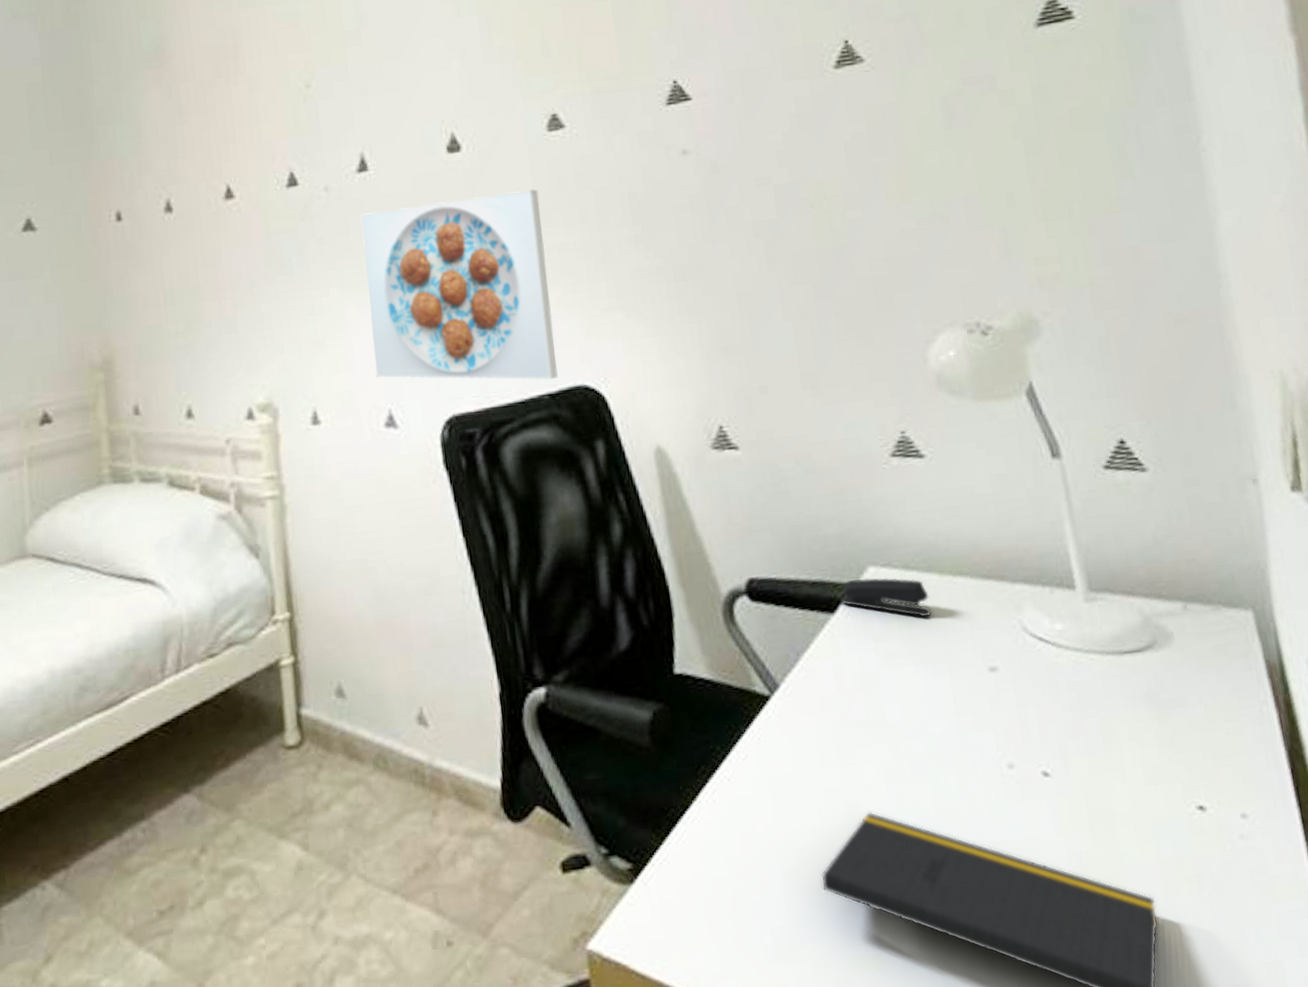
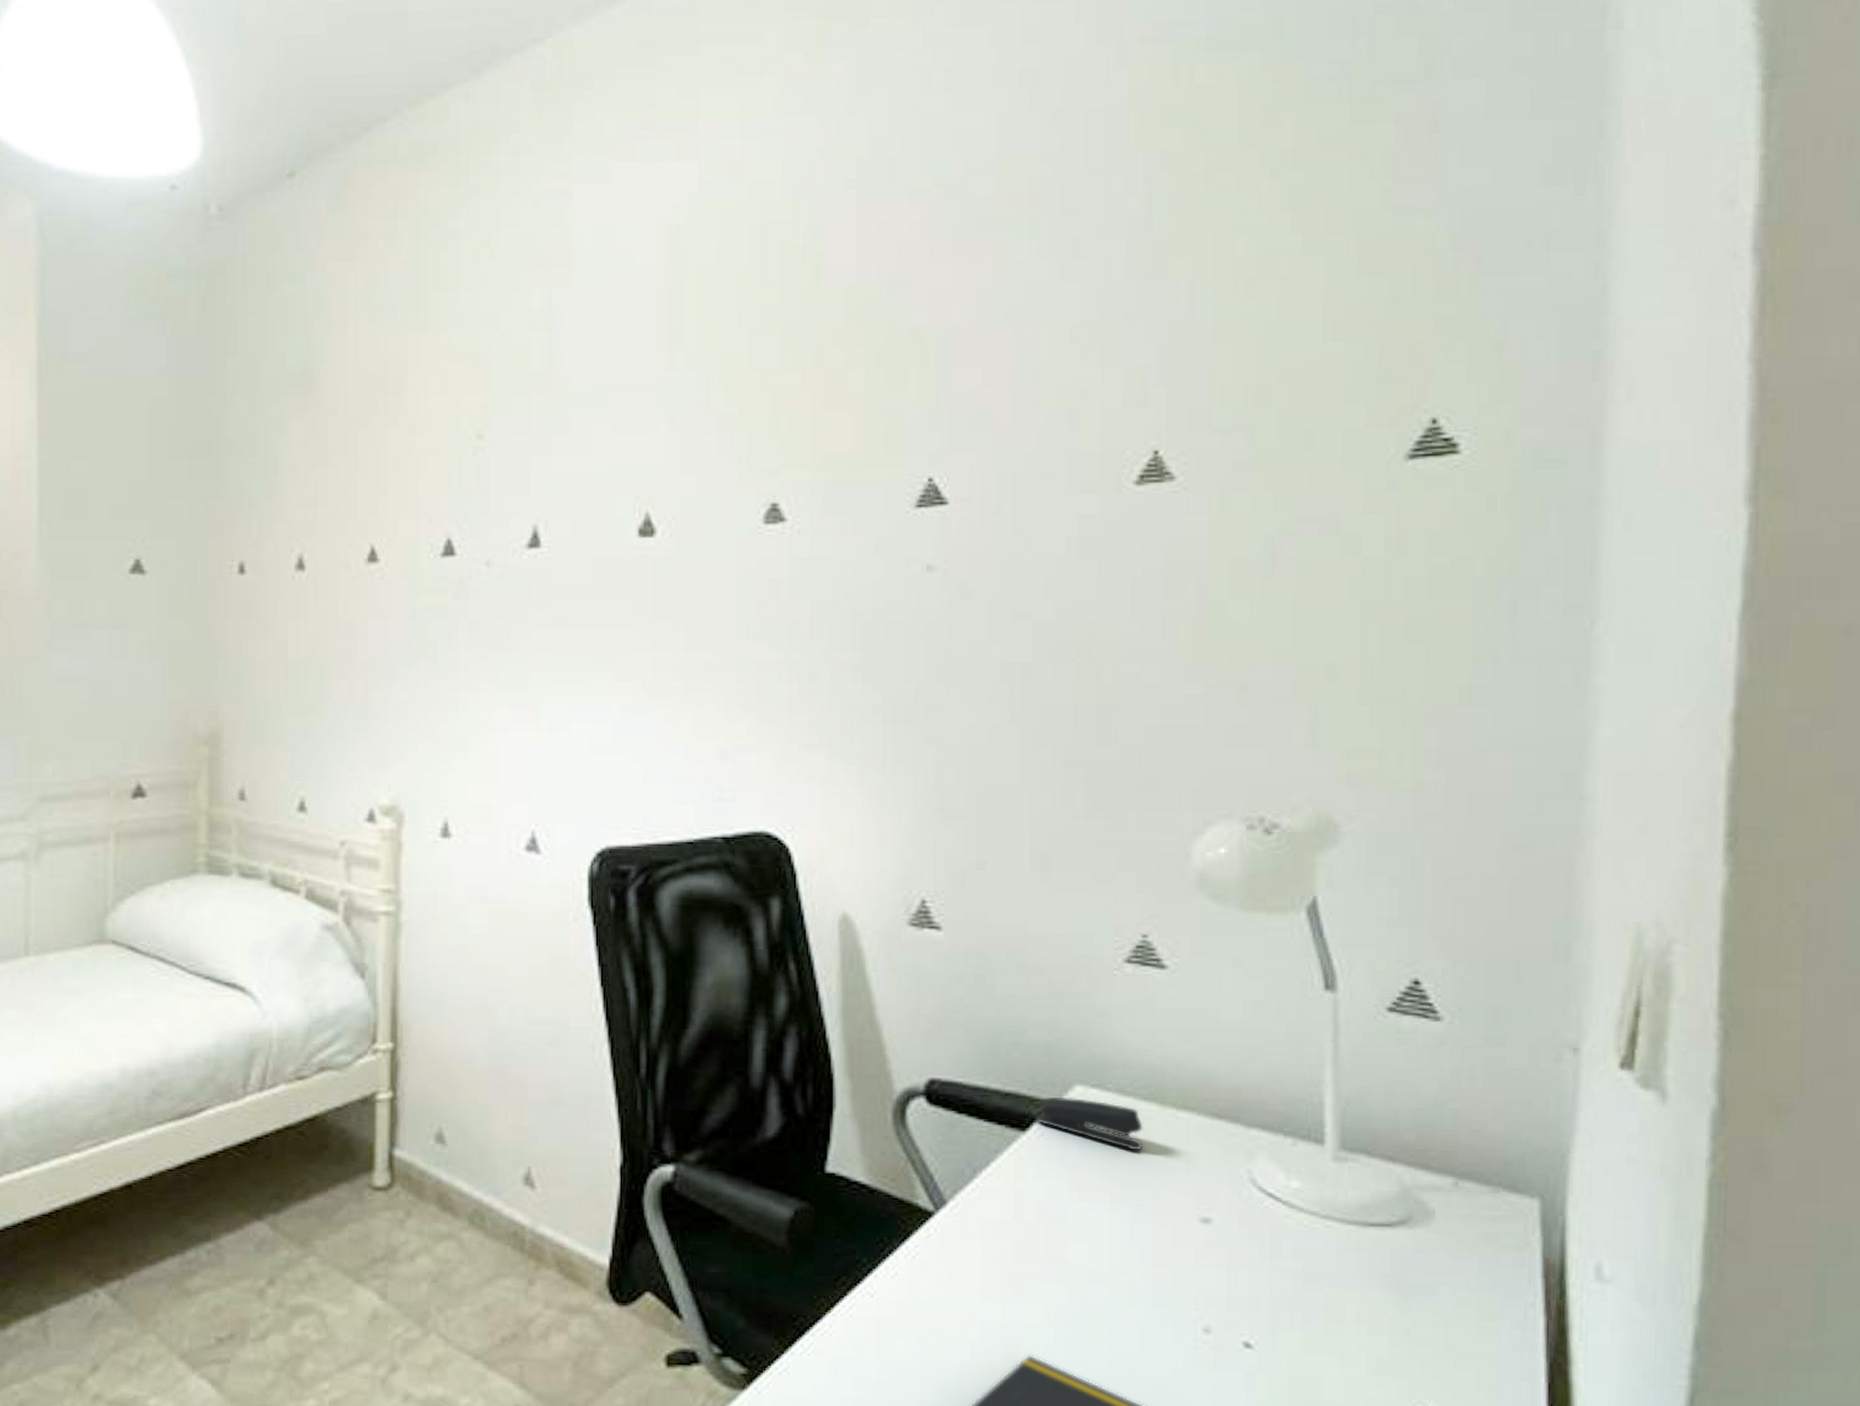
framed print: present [360,189,558,381] -> none [522,592,742,821]

